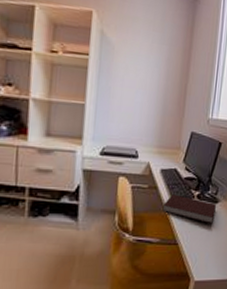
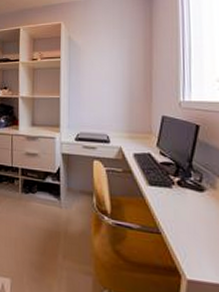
notebook: present [162,194,216,224] -> none [139,179,202,215]

